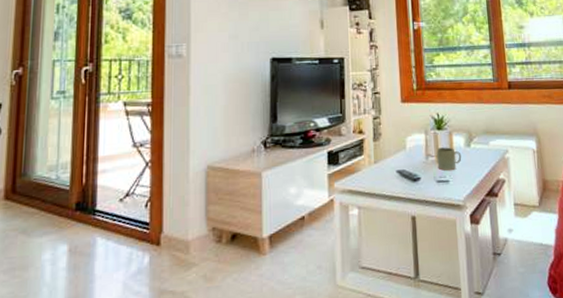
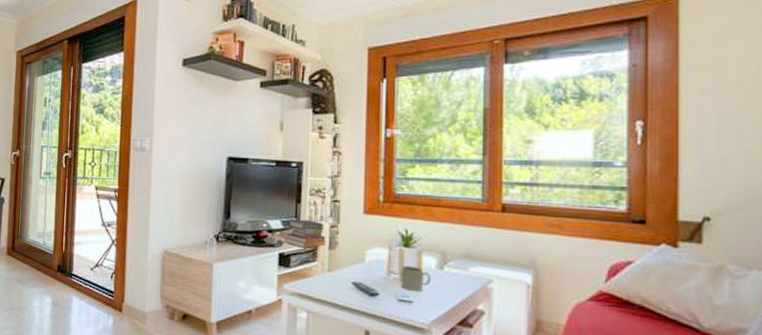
books: none [330,114,370,143] -> present [283,219,326,248]

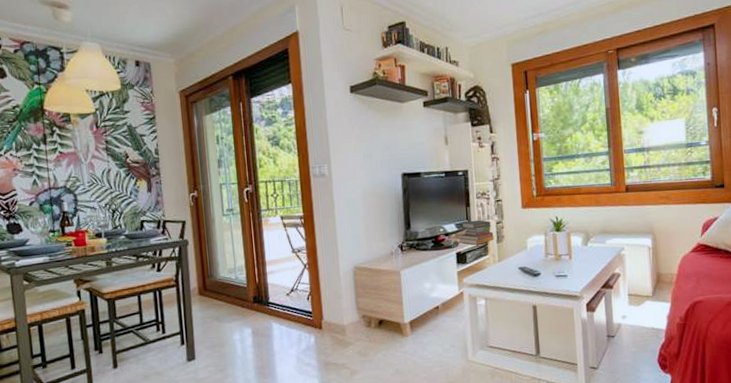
mug: present [400,265,431,291] -> none [555,246,579,267]

